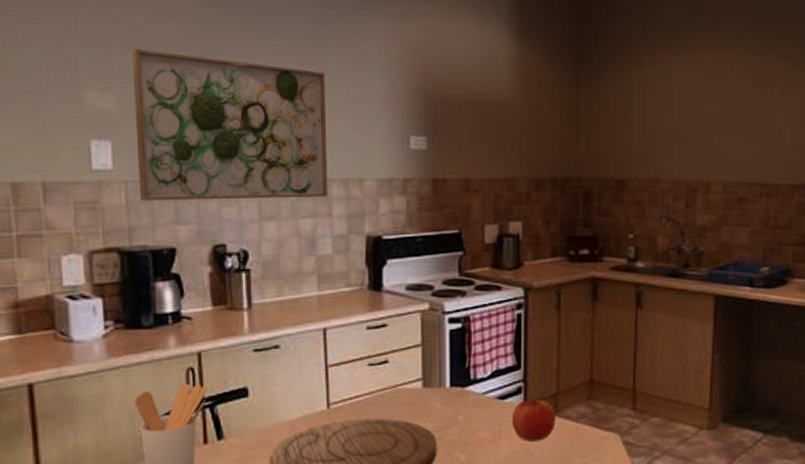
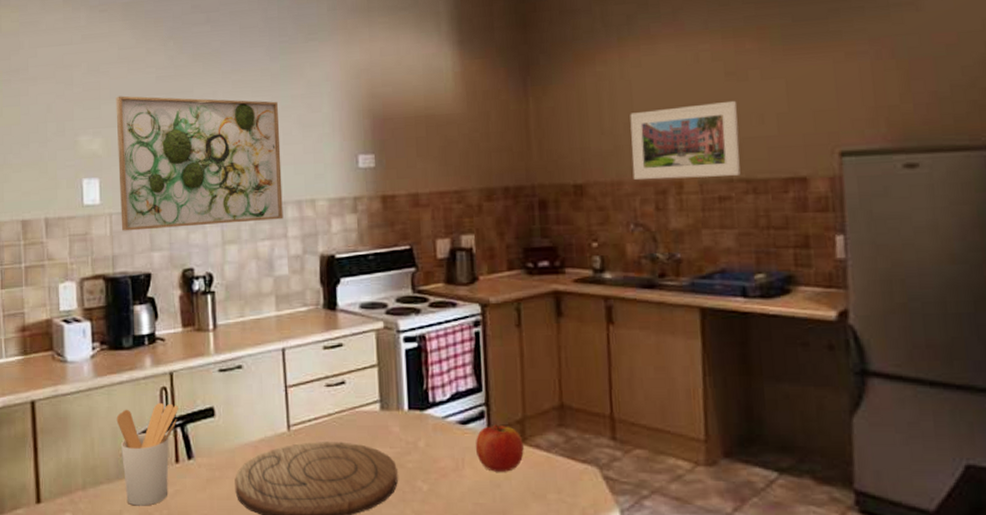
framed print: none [669,112,761,180] -> present [630,100,741,180]

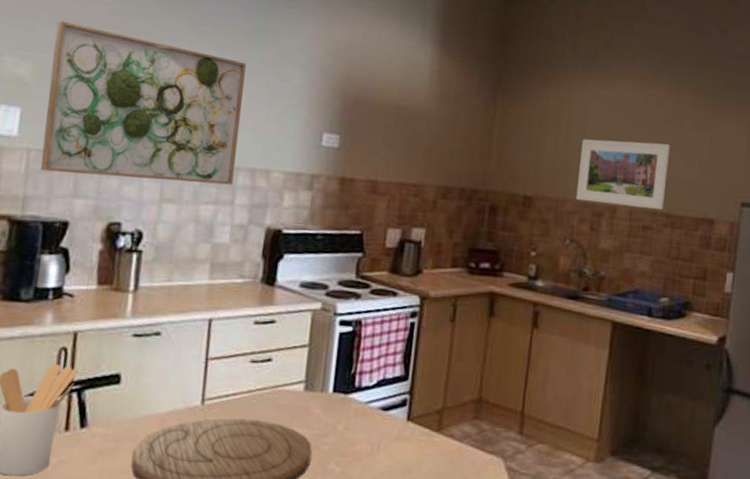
fruit: present [475,424,524,472] -> none [392,413,439,459]

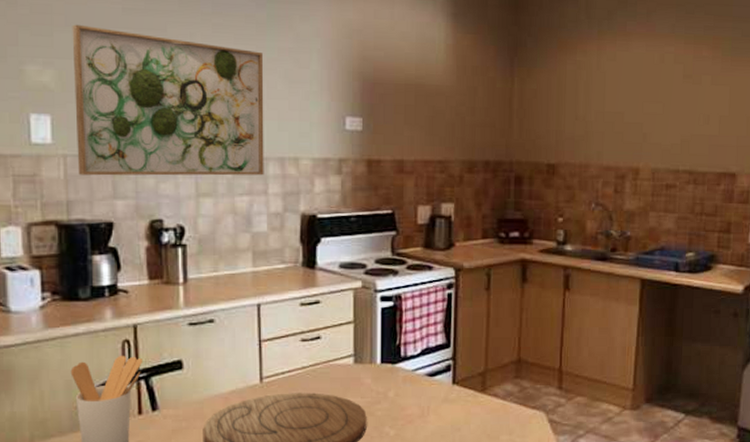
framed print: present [576,139,671,210] -> none [598,100,690,167]

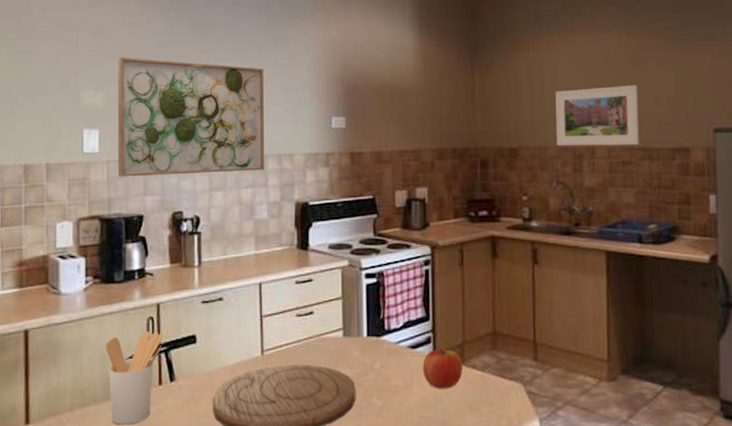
fruit: none [440,376,483,418] -> present [422,348,463,389]
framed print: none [598,100,690,167] -> present [555,84,639,146]

